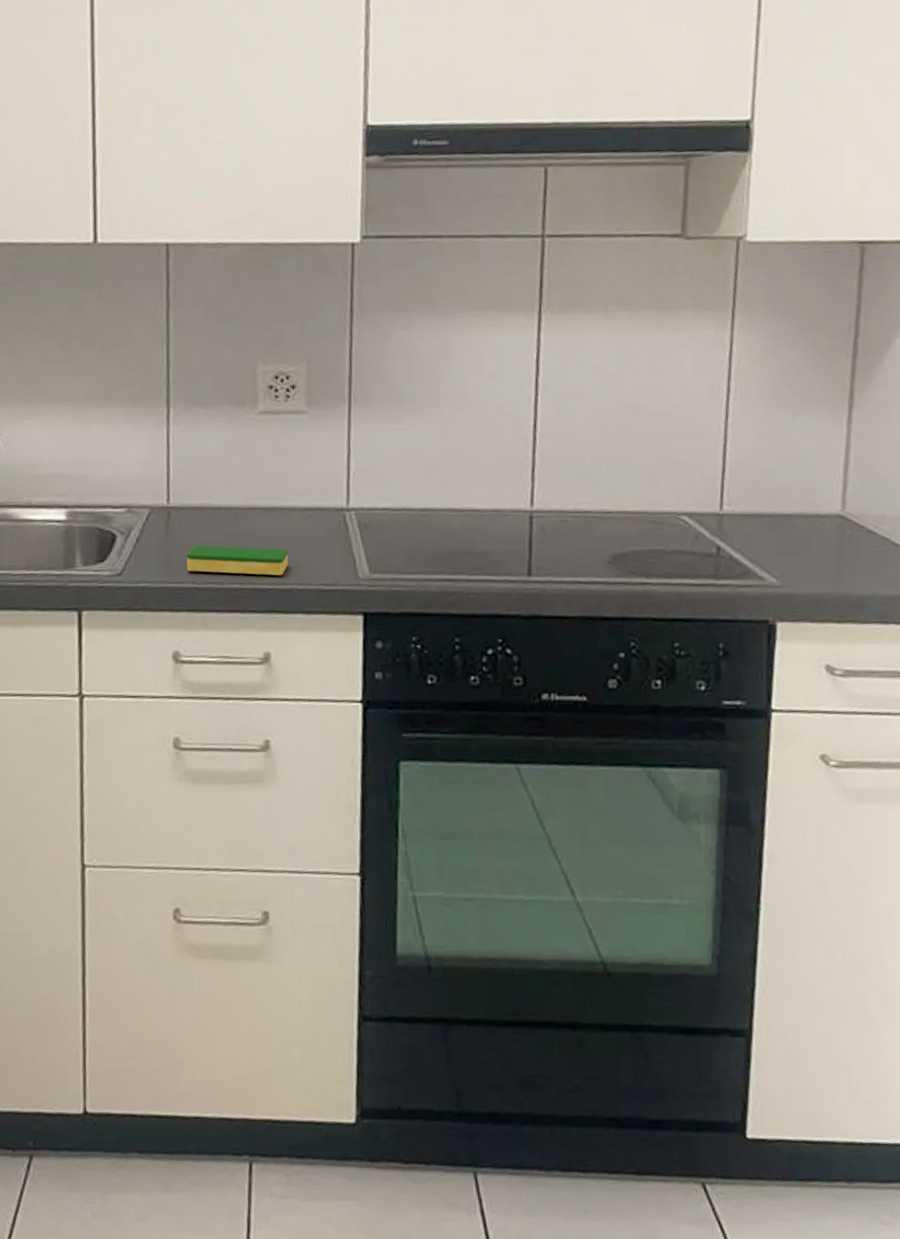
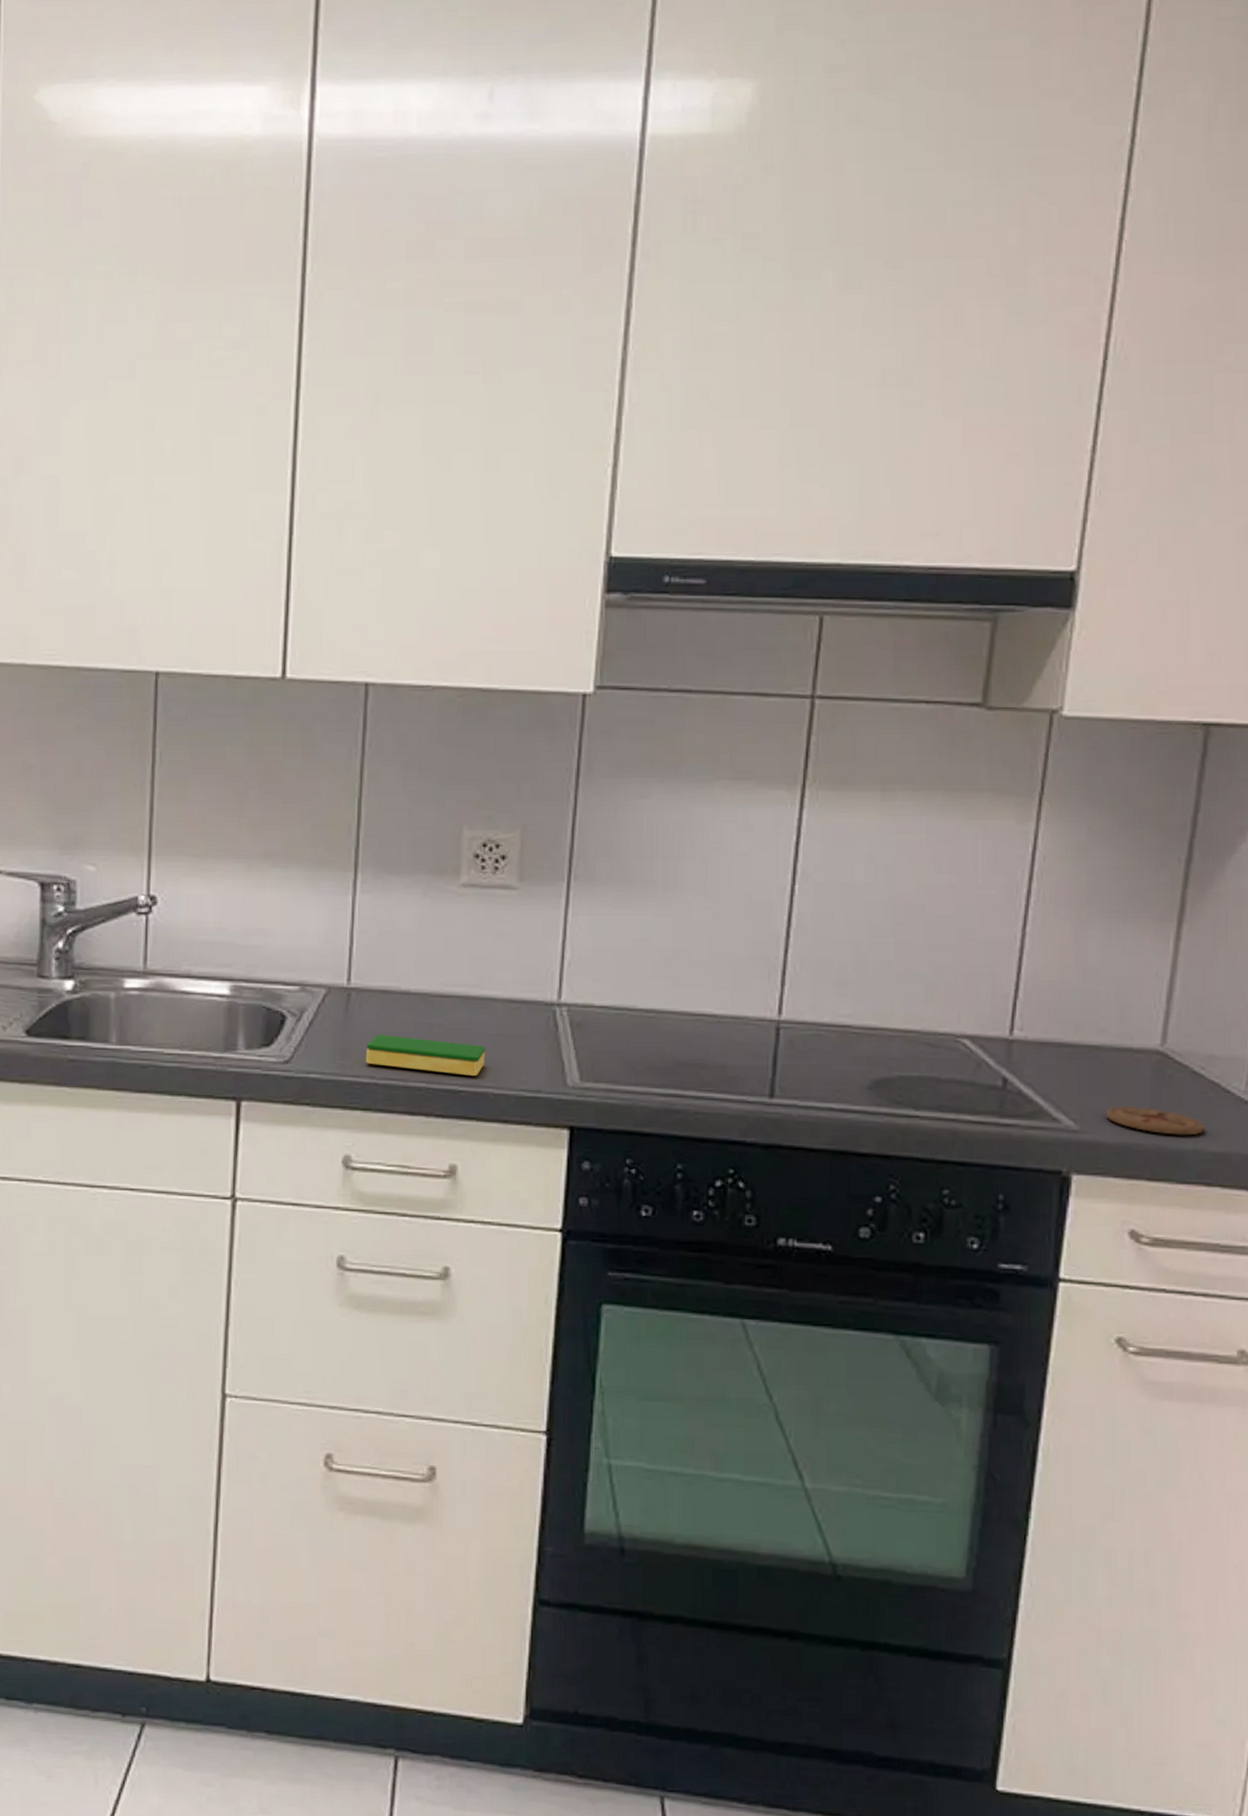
coaster: none [801,562,881,584] -> present [1106,1106,1206,1136]

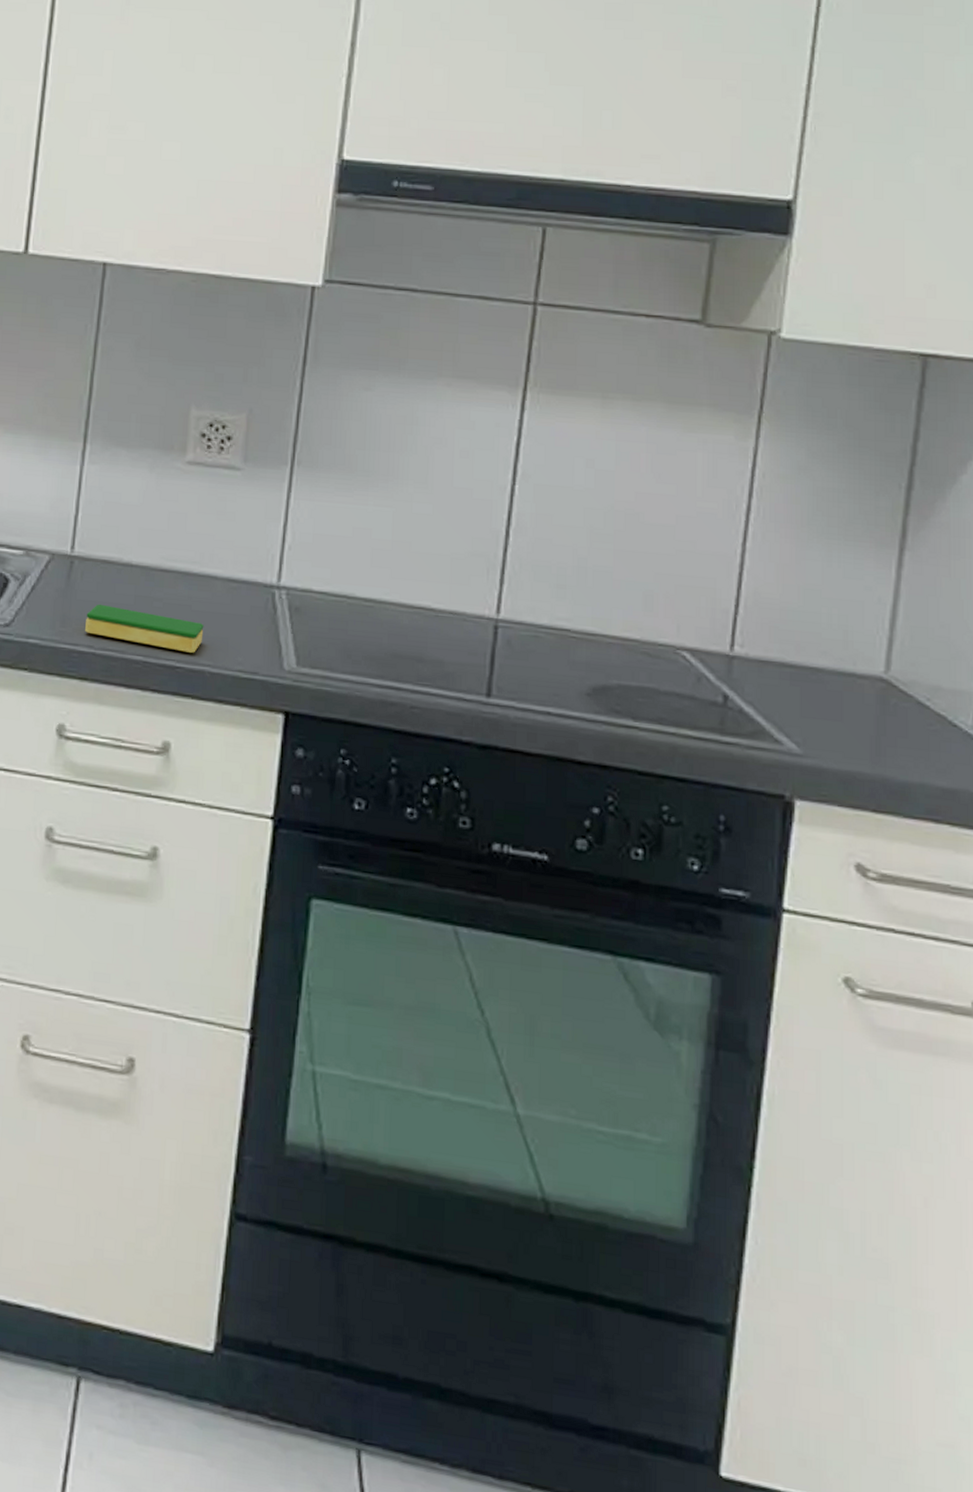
coaster: present [1106,1106,1206,1136] -> none [830,732,933,769]

